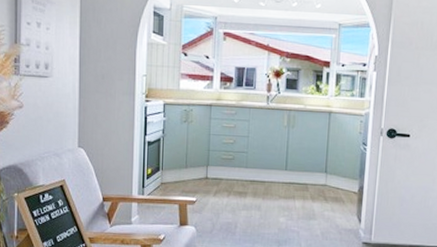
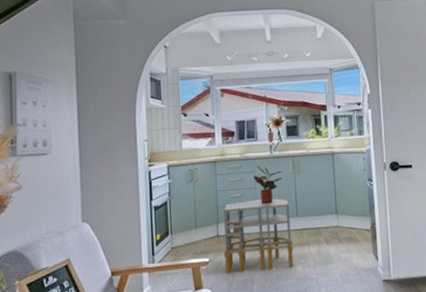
shelving unit: none [210,148,280,218] -> present [223,198,294,274]
potted plant: none [247,115,278,154] -> present [253,166,283,204]

